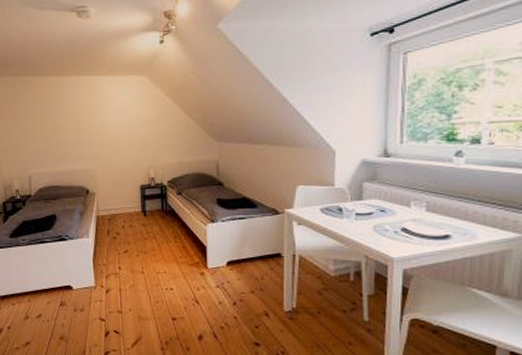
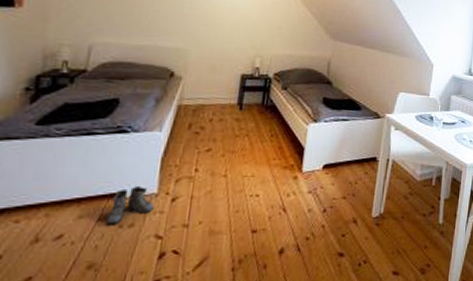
boots: none [64,280,95,310] -> present [105,185,154,225]

